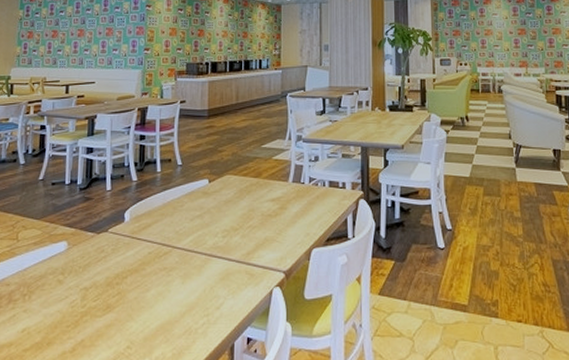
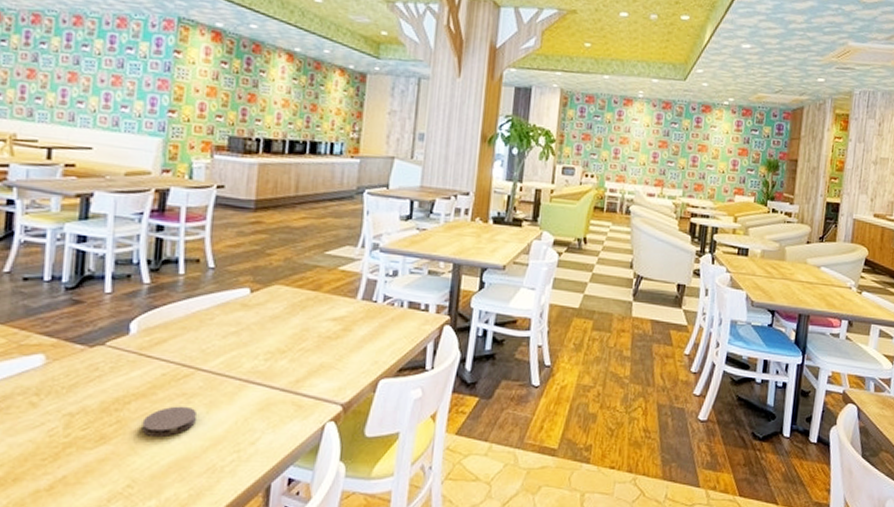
coaster: none [136,278,176,304] -> present [141,406,198,436]

